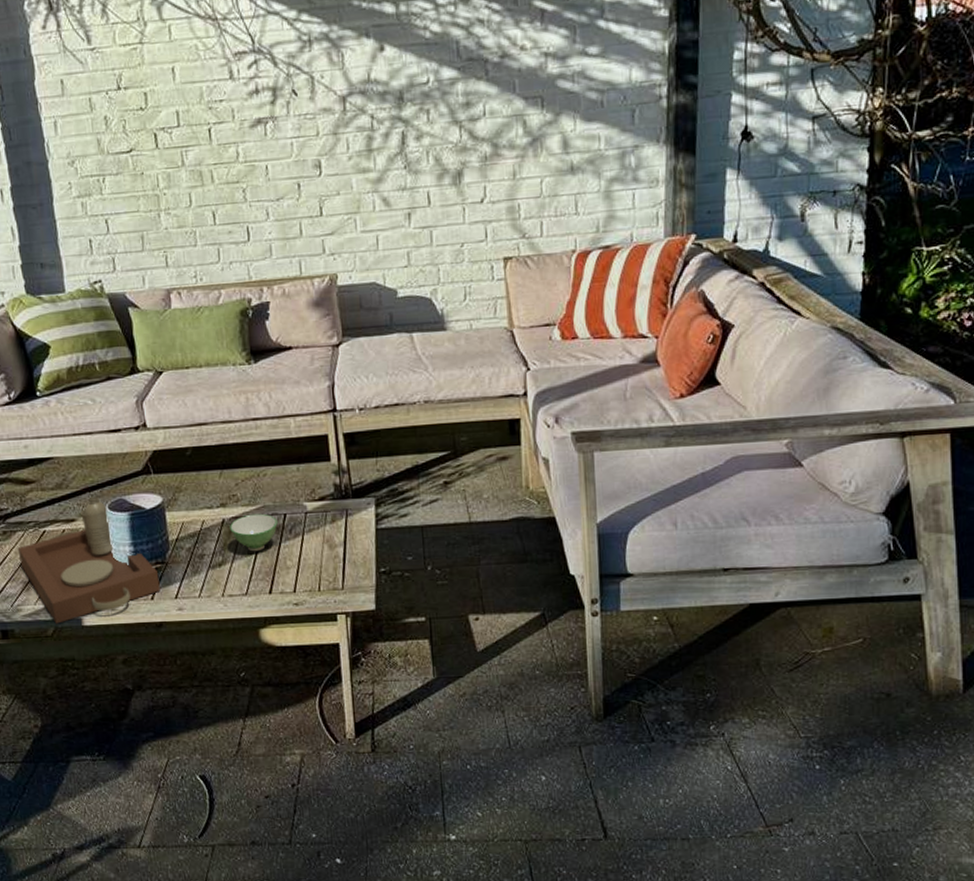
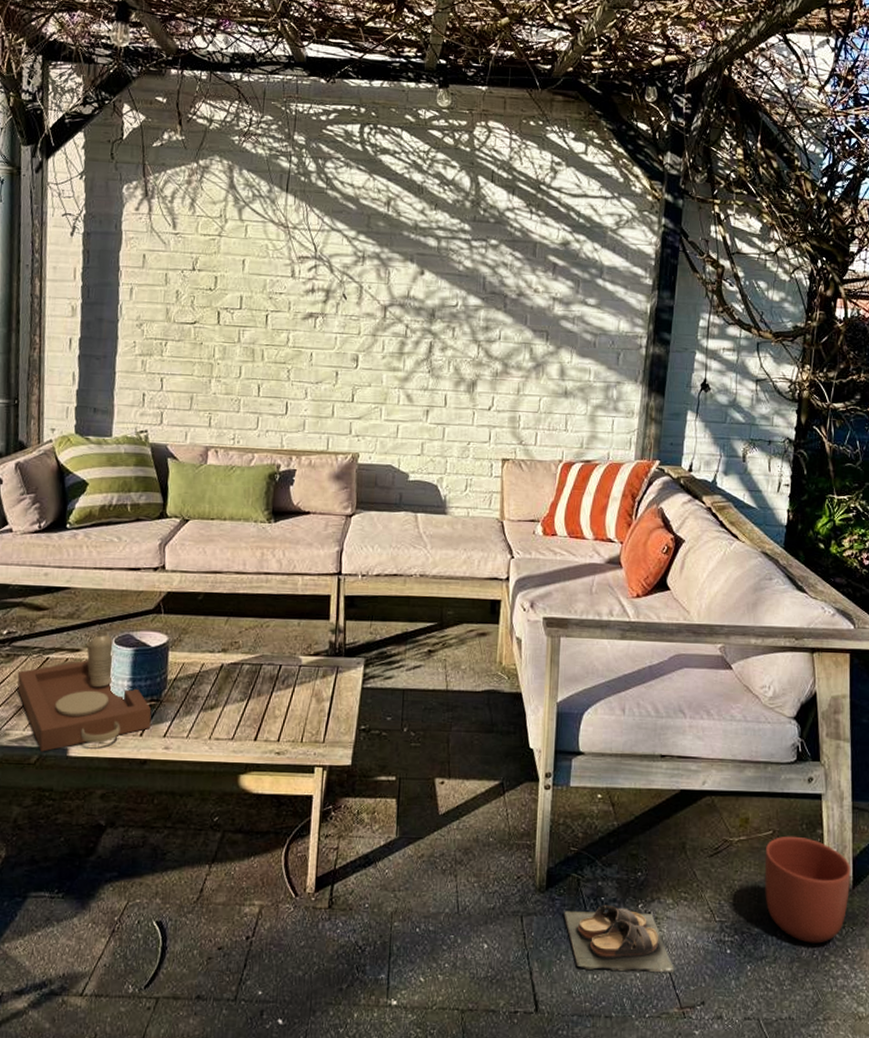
bowl: present [230,513,278,552] -> none [227,662,273,699]
sandal: none [626,728,757,796] -> present [564,904,675,974]
planter: none [854,642,961,753] -> present [764,836,851,944]

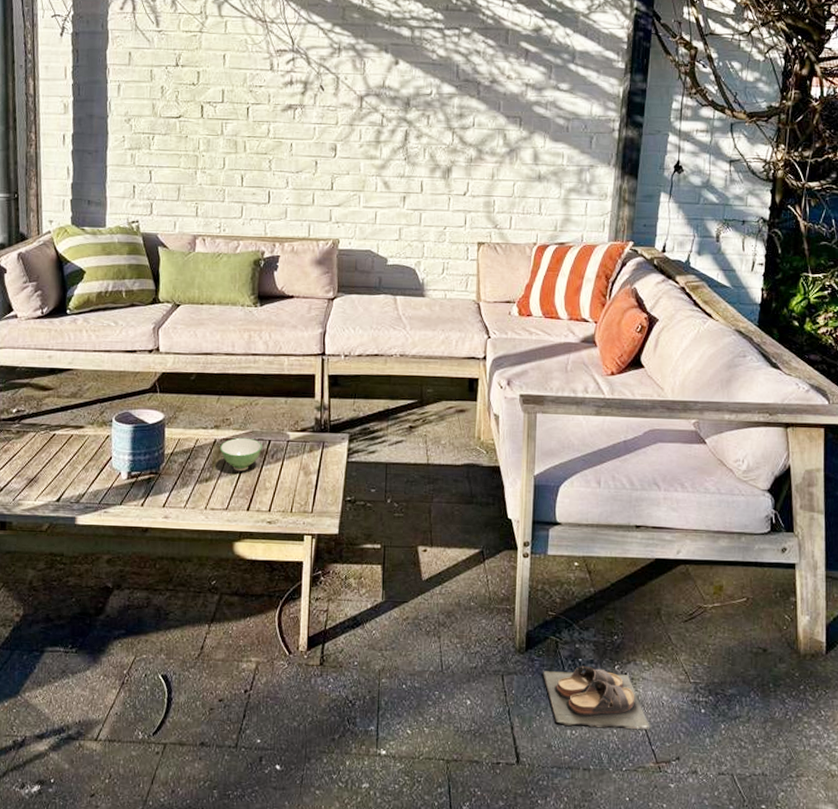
serving tray: present [17,629,152,752] -> none [27,407,151,520]
bowl: none [227,662,273,699] -> present [220,437,262,472]
planter: present [764,836,851,944] -> none [738,603,824,705]

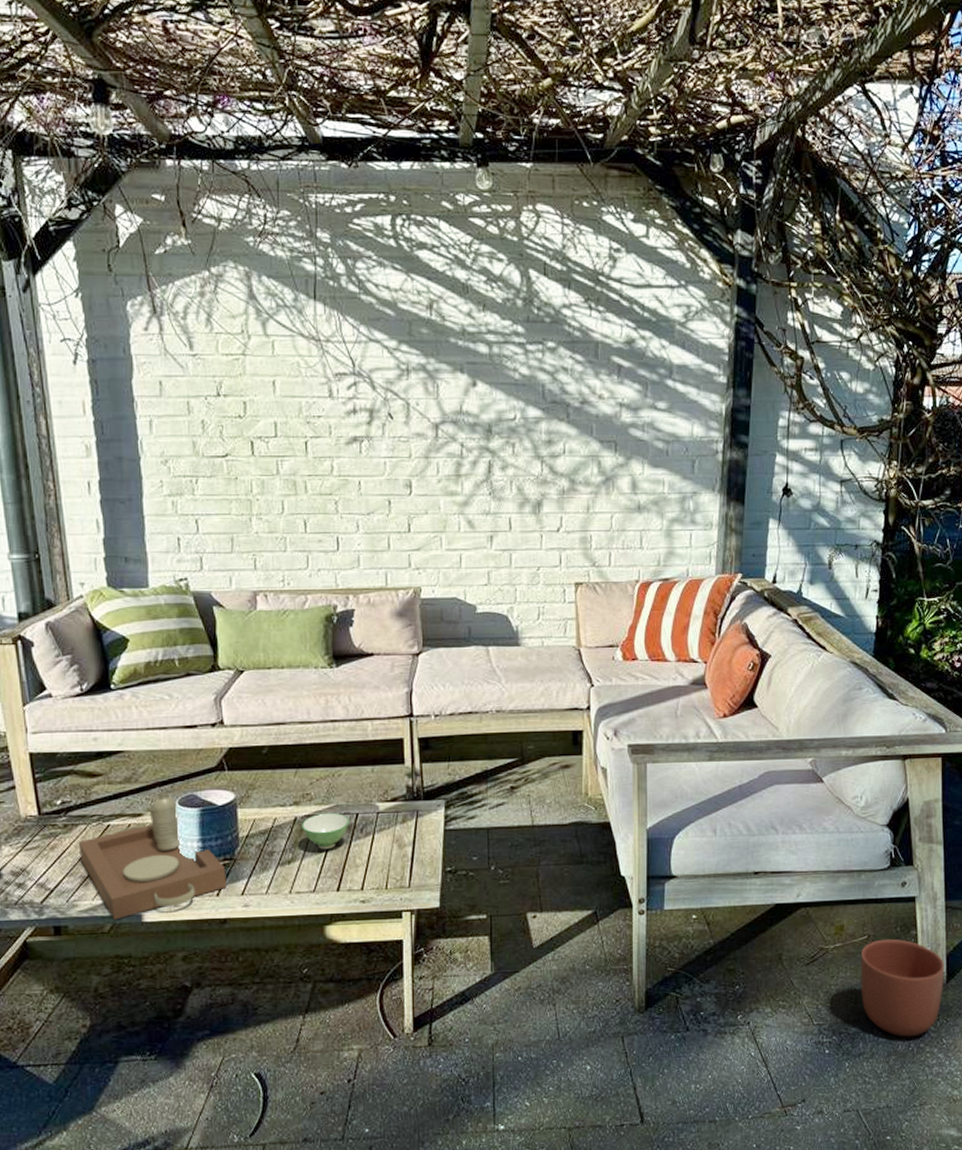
serving tray: none [27,407,151,520] -> present [78,791,227,920]
sandal: present [543,665,651,731] -> none [664,1018,775,1081]
planter: none [738,603,824,705] -> present [860,939,945,1037]

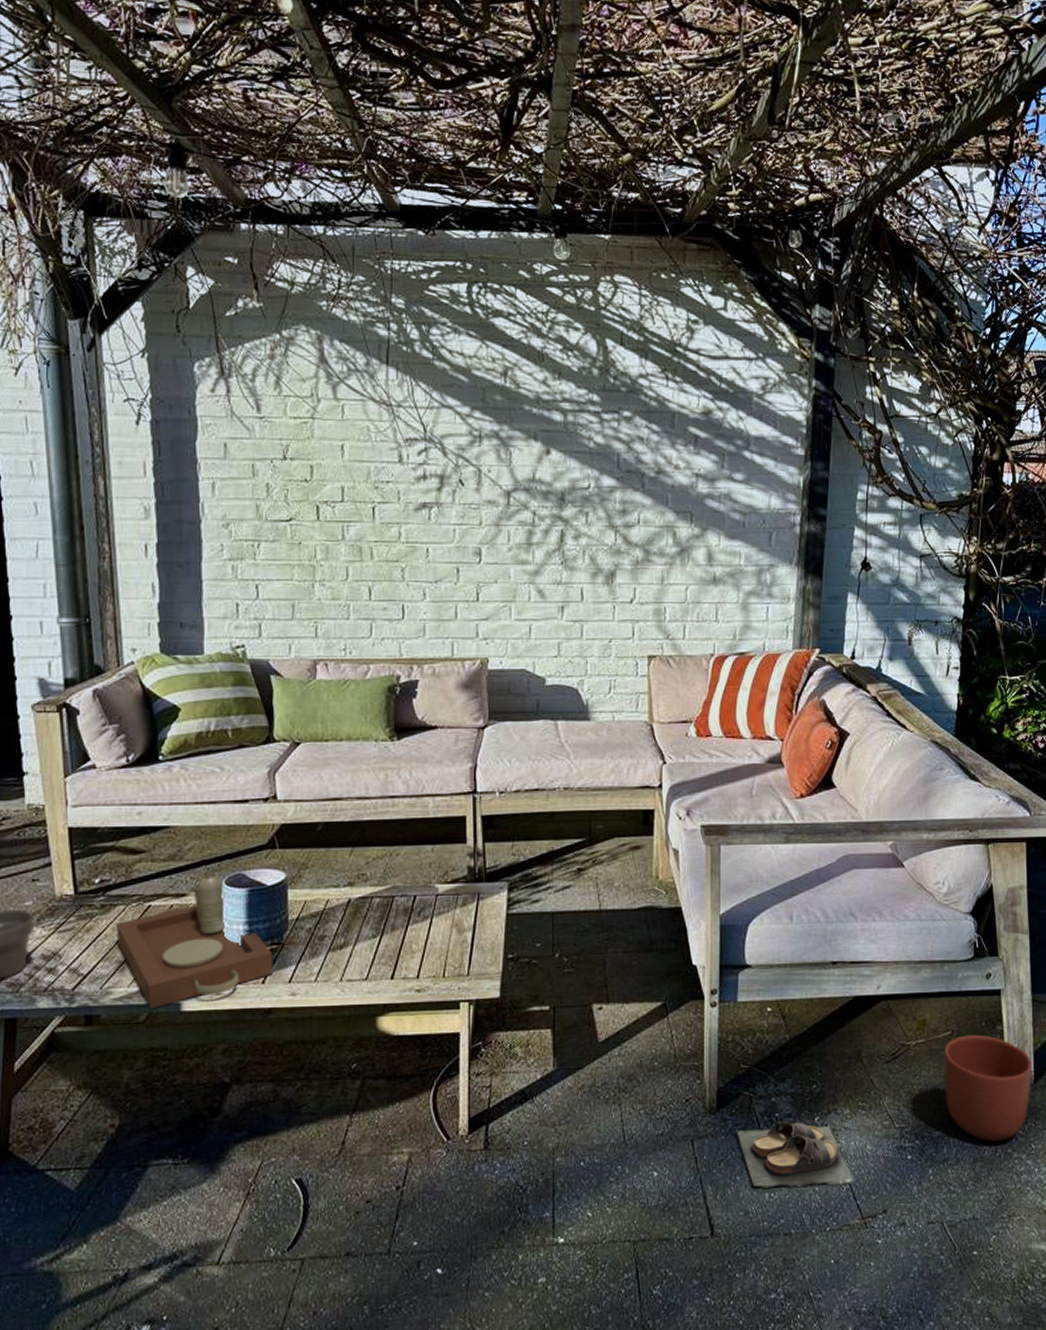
bowl: present [302,812,349,850] -> none [356,894,406,934]
sandal: none [664,1018,775,1081] -> present [737,1120,855,1190]

